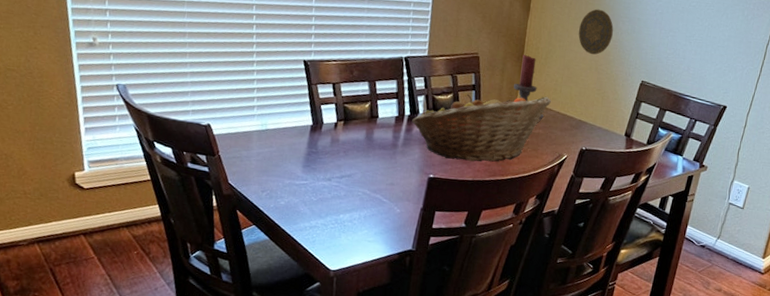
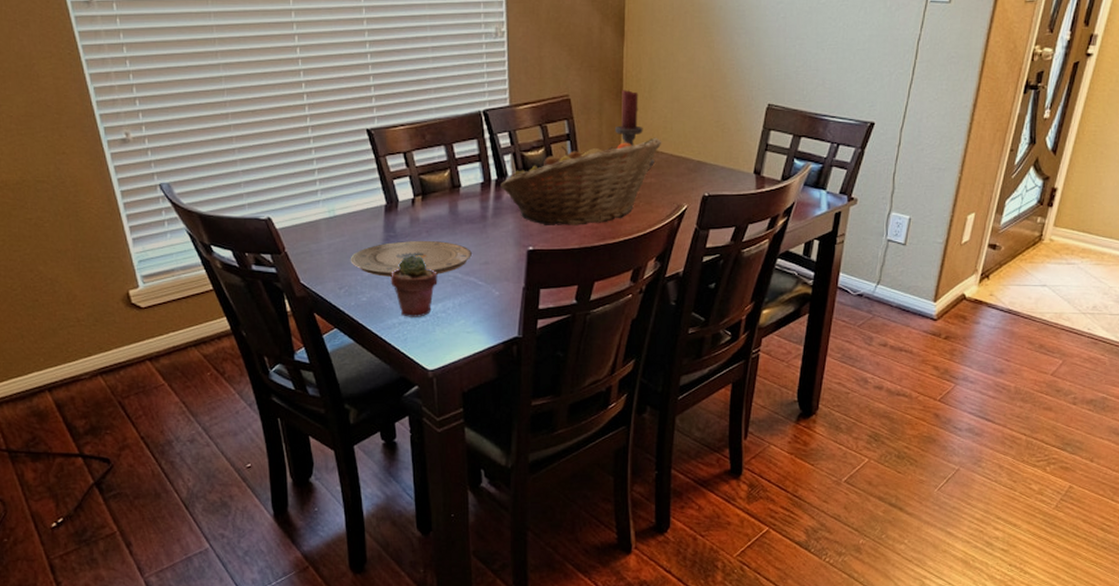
plate: none [274,157,381,189] -> present [350,241,472,277]
potted succulent: none [307,169,349,224] -> present [391,254,438,317]
decorative plate: present [578,9,614,55] -> none [686,22,727,79]

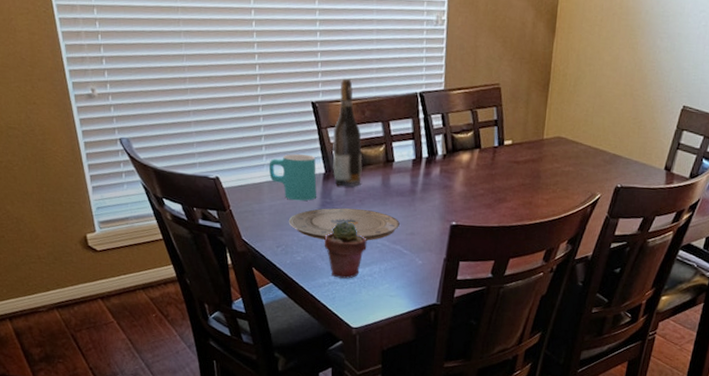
cup: none [324,187,379,237] -> present [268,154,317,201]
wine bottle: none [393,101,427,218] -> present [332,78,363,187]
fruit basket: present [500,137,662,225] -> none [430,129,582,206]
candle holder: present [615,90,654,168] -> none [540,83,574,157]

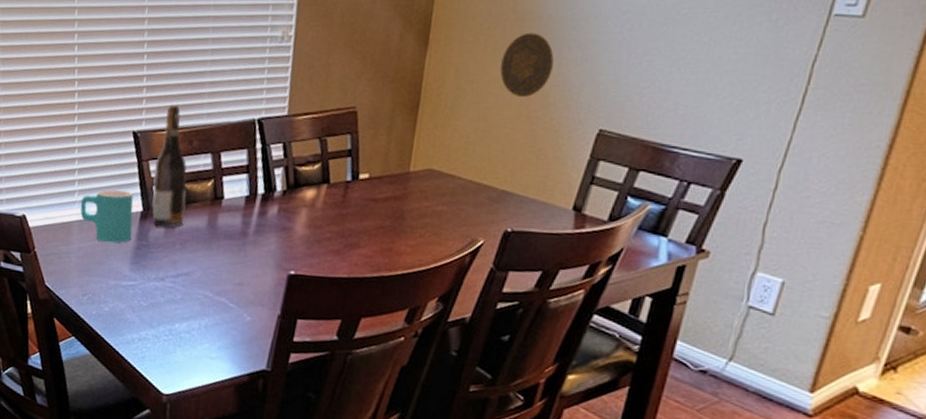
plate: present [288,208,400,241] -> none [97,251,226,291]
potted succulent: present [324,220,367,279] -> none [136,266,187,335]
decorative plate: none [611,25,650,78] -> present [500,32,554,97]

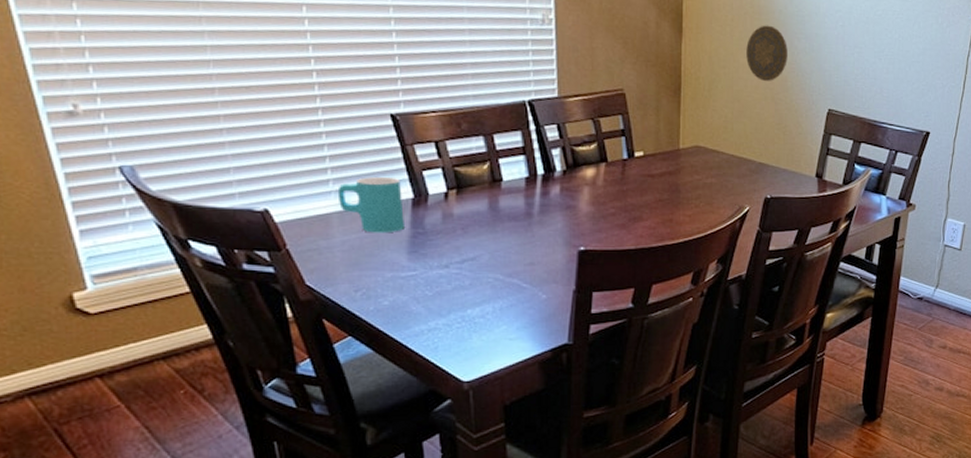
wine bottle: present [152,104,187,228] -> none [422,86,462,214]

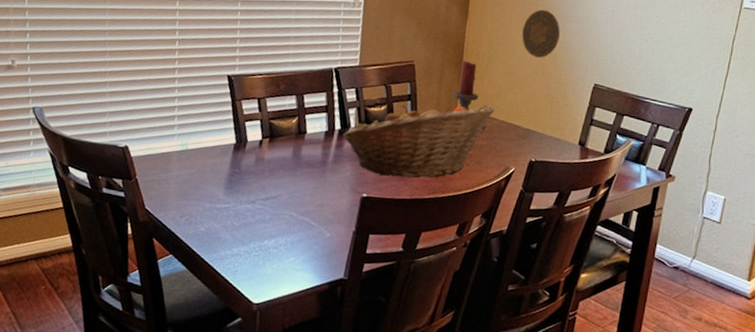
cup: present [337,177,404,233] -> none [179,124,228,171]
fruit basket: none [548,137,723,225] -> present [343,104,495,178]
candle holder: none [673,87,715,168] -> present [453,61,487,132]

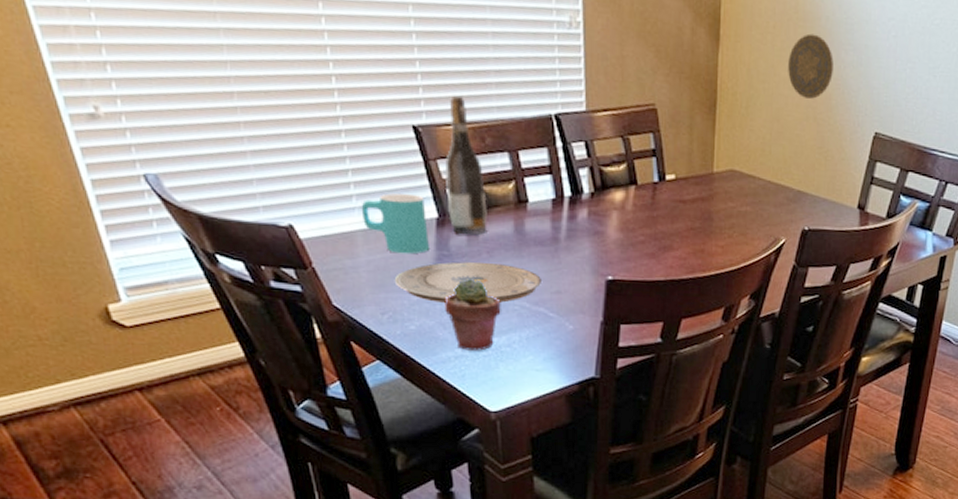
cup: none [179,124,228,171] -> present [361,193,429,254]
plate: none [194,178,309,212] -> present [394,262,541,303]
potted succulent: none [229,191,275,251] -> present [444,277,501,351]
wine bottle: none [244,54,275,158] -> present [445,95,487,235]
fruit basket: present [343,104,495,178] -> none [575,160,760,255]
candle holder: present [453,61,487,132] -> none [707,103,751,195]

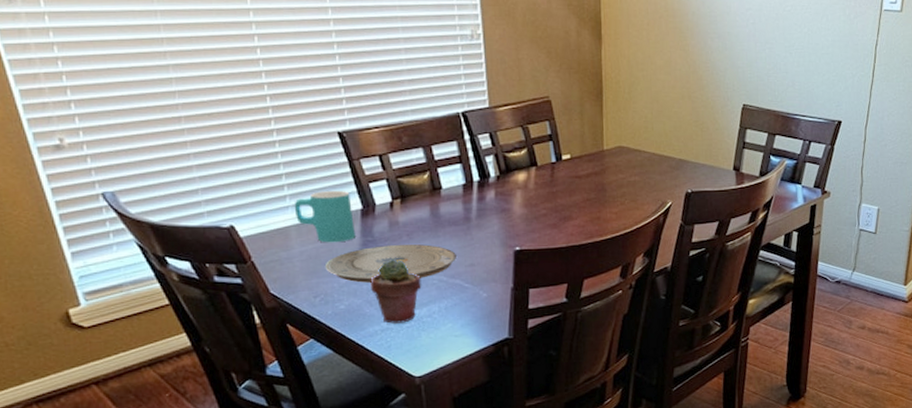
wine bottle: present [445,95,487,235] -> none [367,103,406,222]
decorative plate: present [788,33,834,99] -> none [662,27,702,81]

